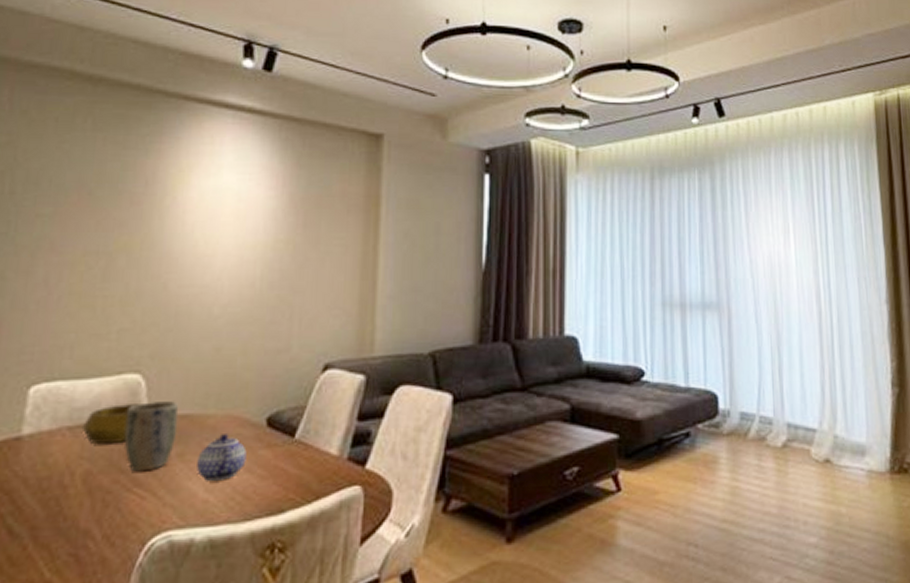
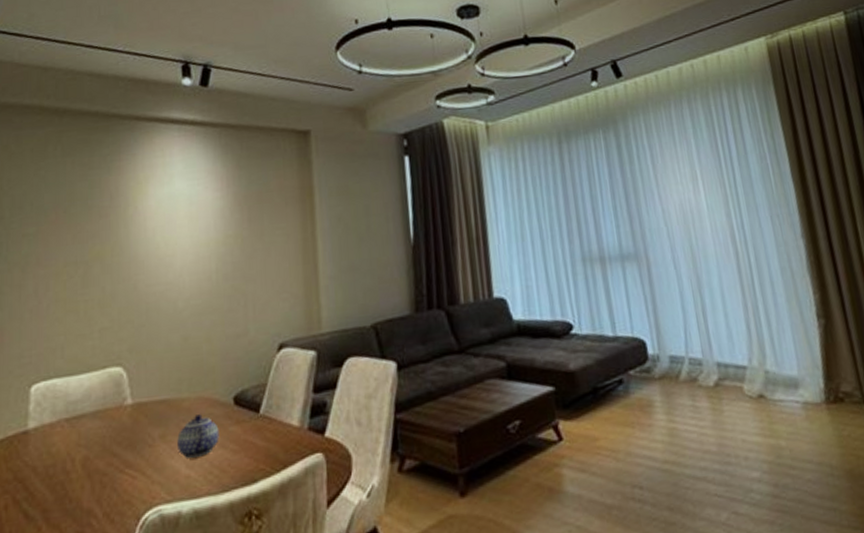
decorative bowl: present [81,404,141,445] -> none [77,393,124,433]
plant pot: present [123,401,179,472] -> none [113,388,158,455]

